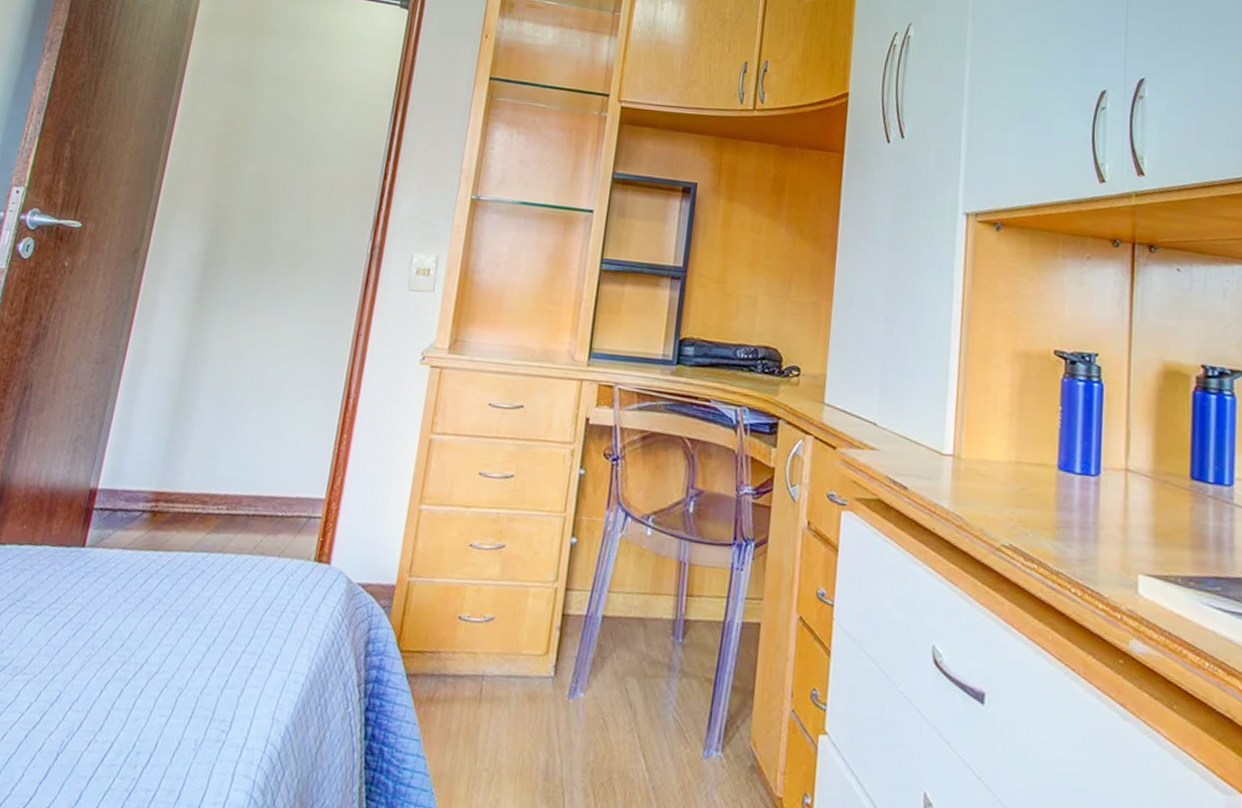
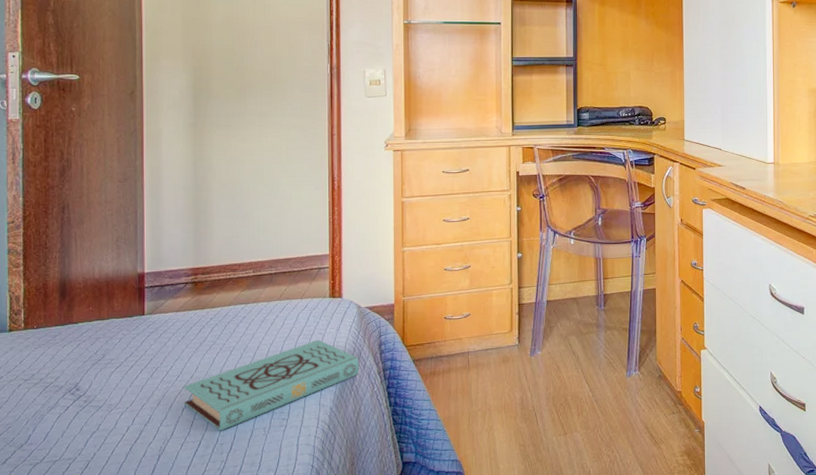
book: none [104,620,336,733] -> present [183,339,359,431]

